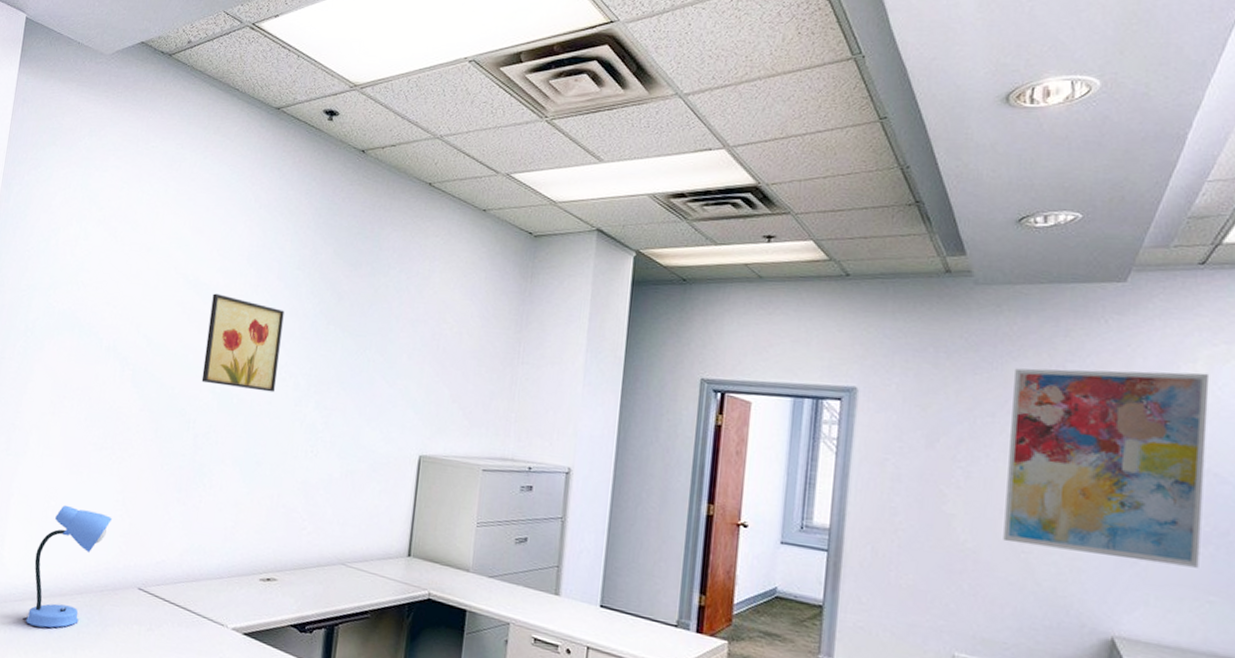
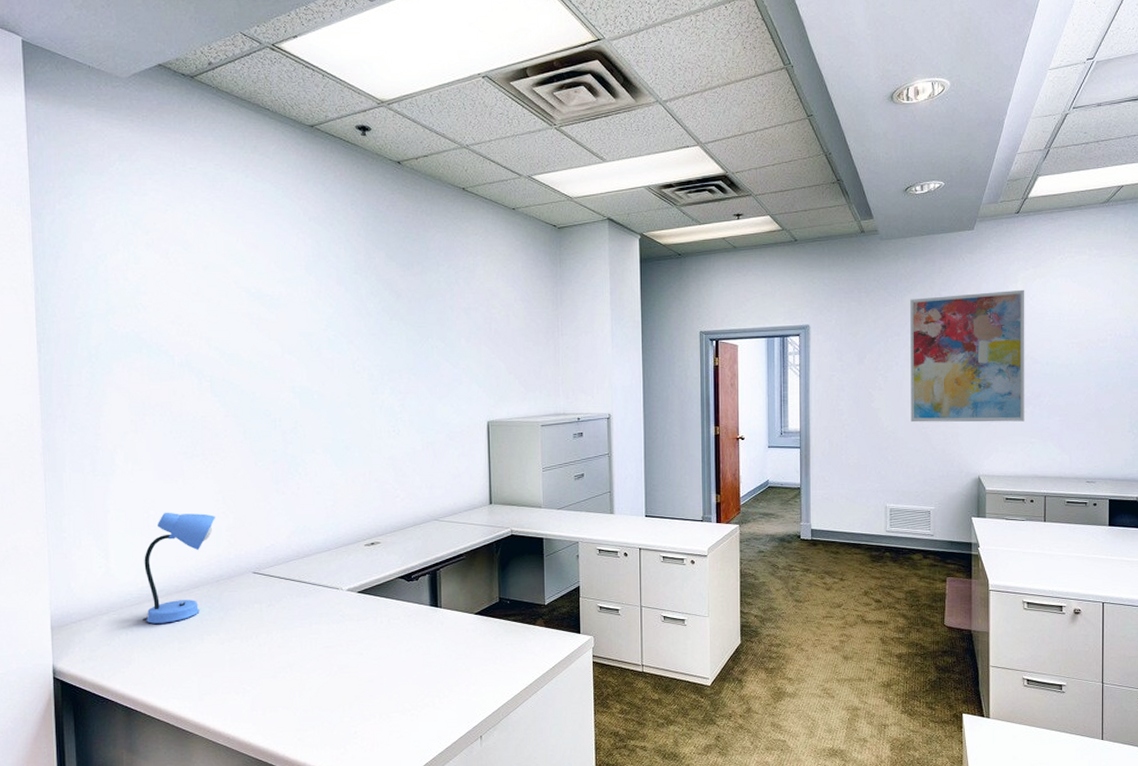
wall art: present [201,293,285,393] -> none [277,302,351,385]

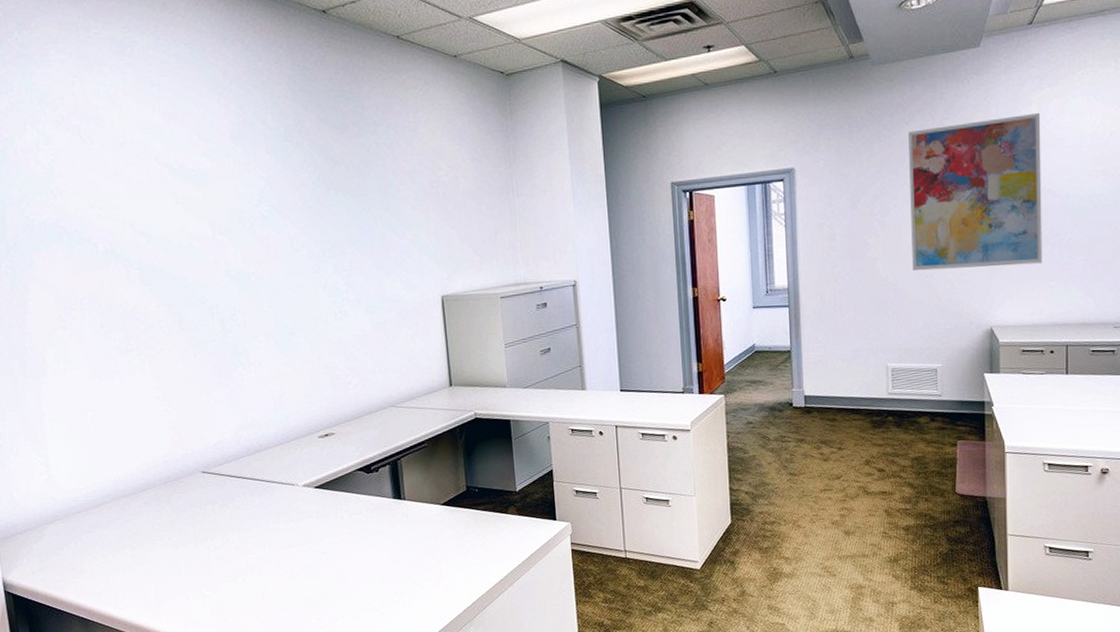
desk lamp: present [143,512,216,624] -> none [86,412,158,531]

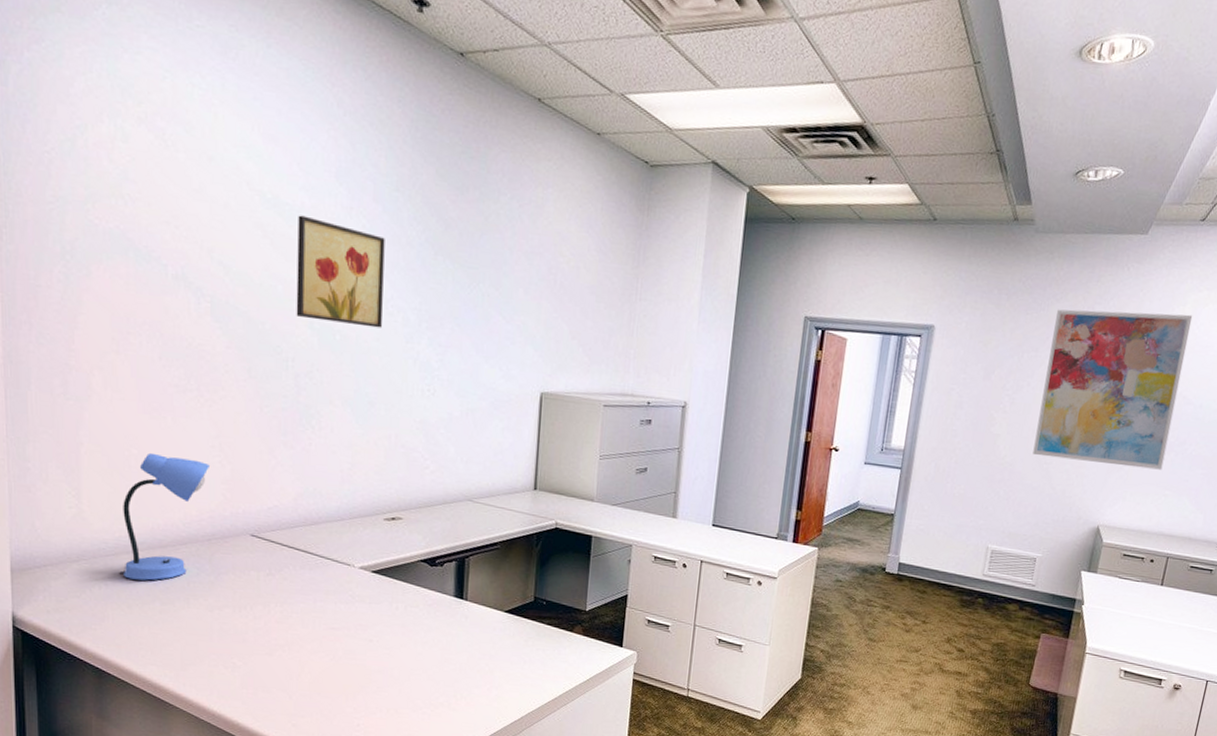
desk lamp: none [86,412,158,531] -> present [119,452,211,581]
wall art: none [203,177,290,268] -> present [296,215,385,328]

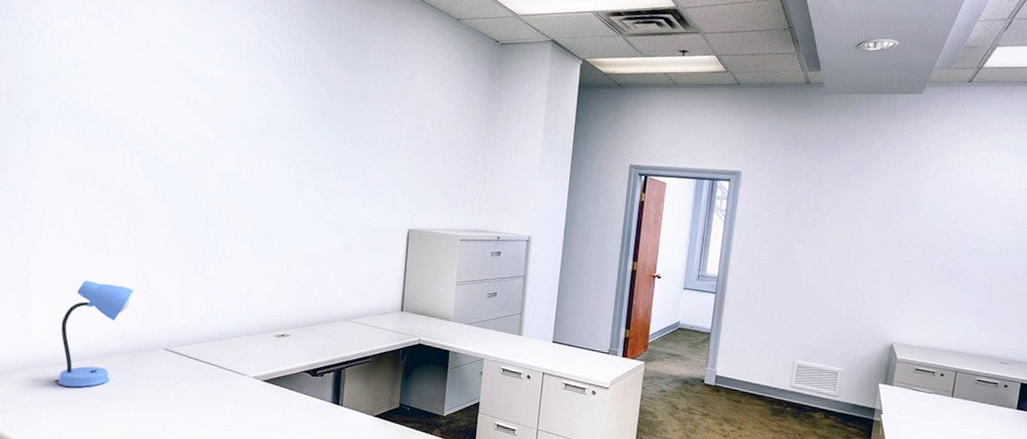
wall art: present [296,215,385,328] -> none [209,87,284,177]
wall art: present [1033,309,1193,470] -> none [831,157,966,295]

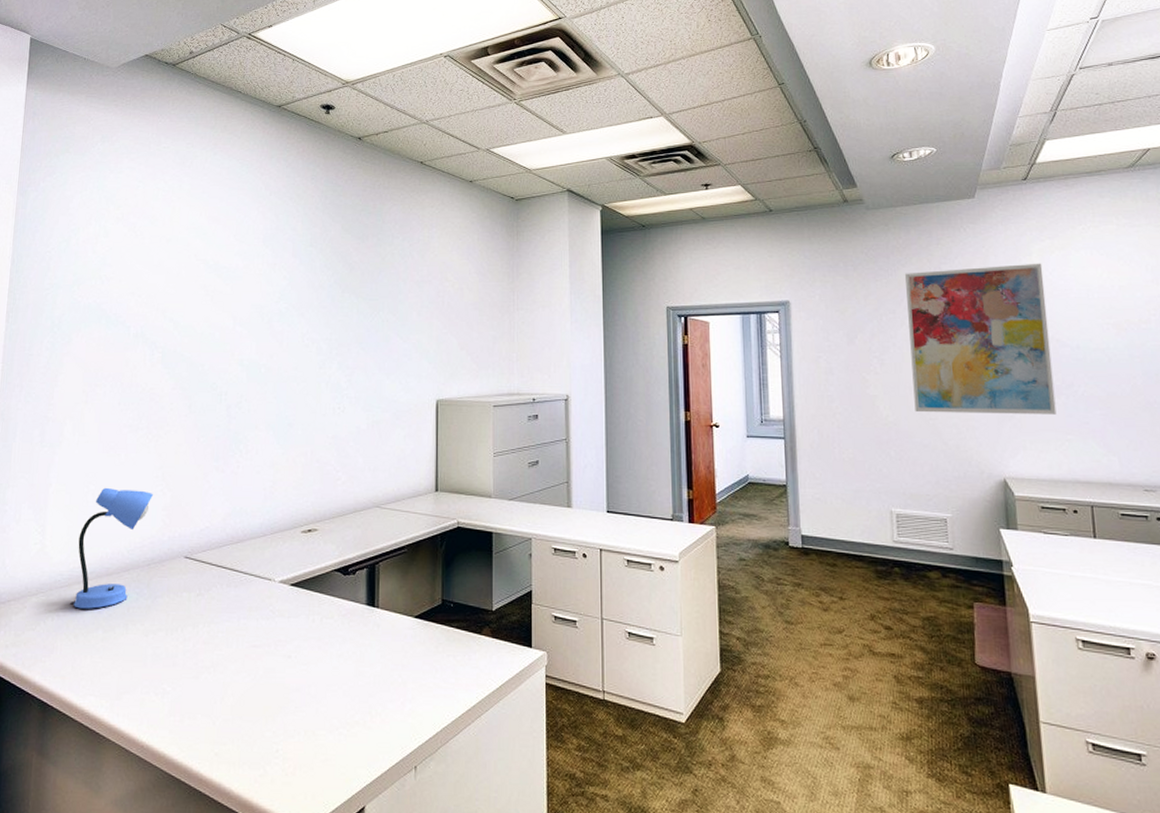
wall art: none [831,157,966,295] -> present [905,263,1057,415]

